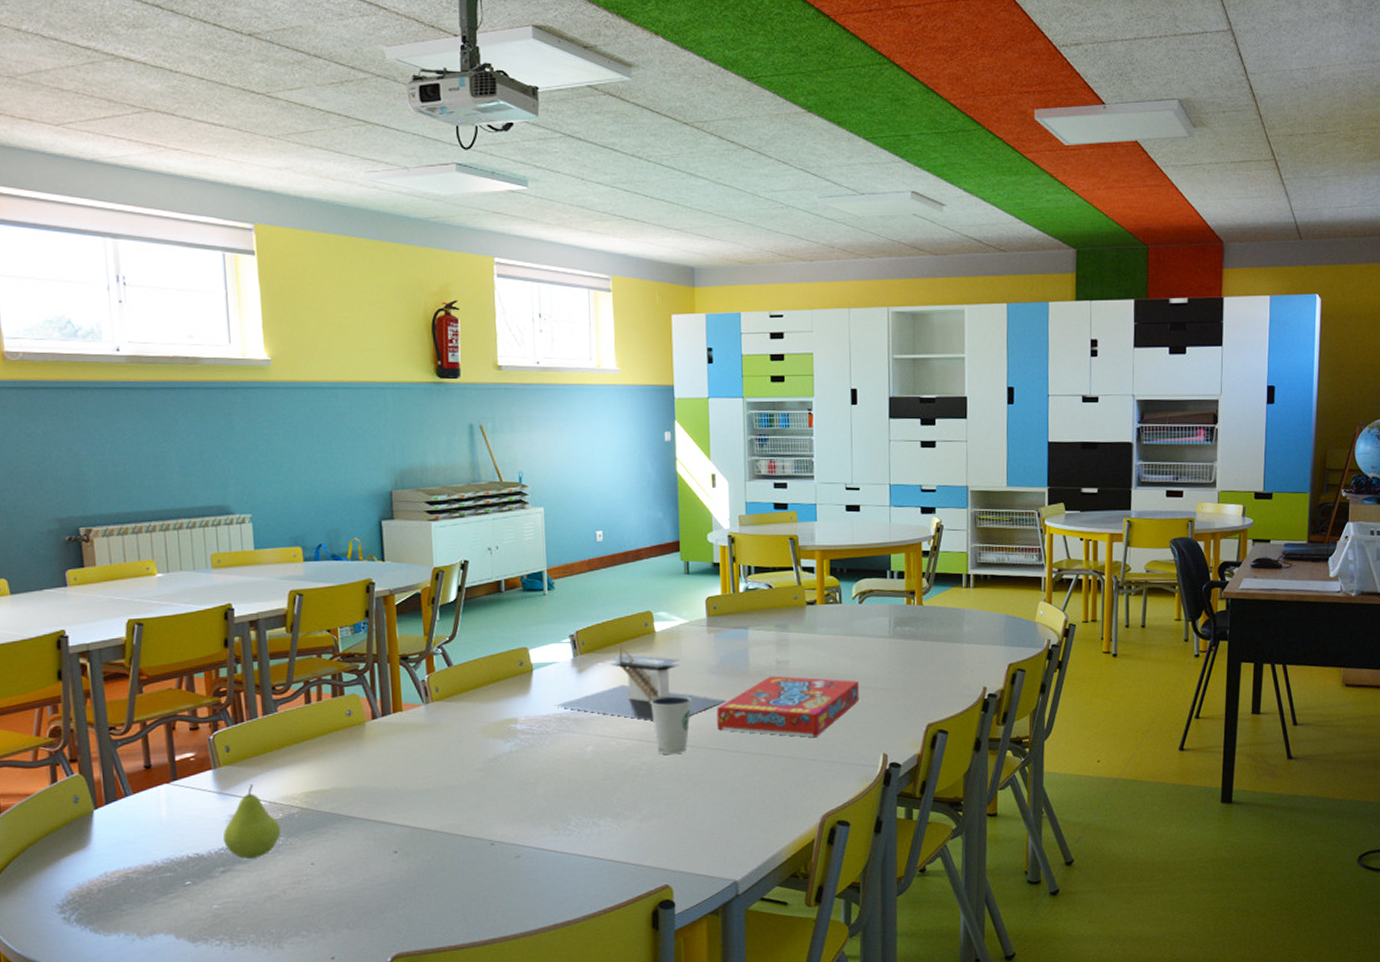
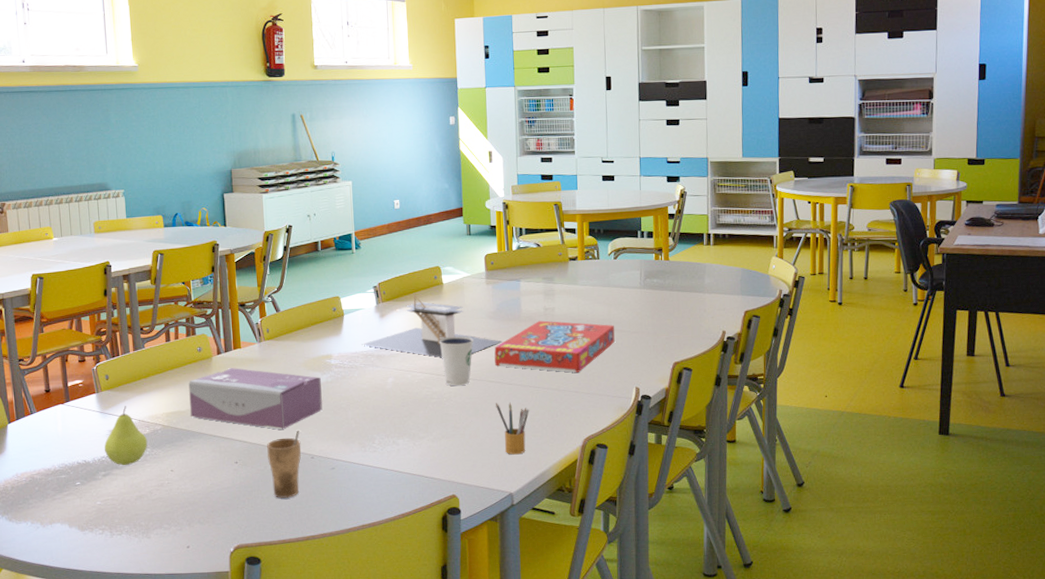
tissue box: none [334,735,505,811] -> present [188,368,323,430]
cup: none [435,811,479,894] -> present [267,431,302,498]
pencil box: none [718,773,758,836] -> present [496,402,529,455]

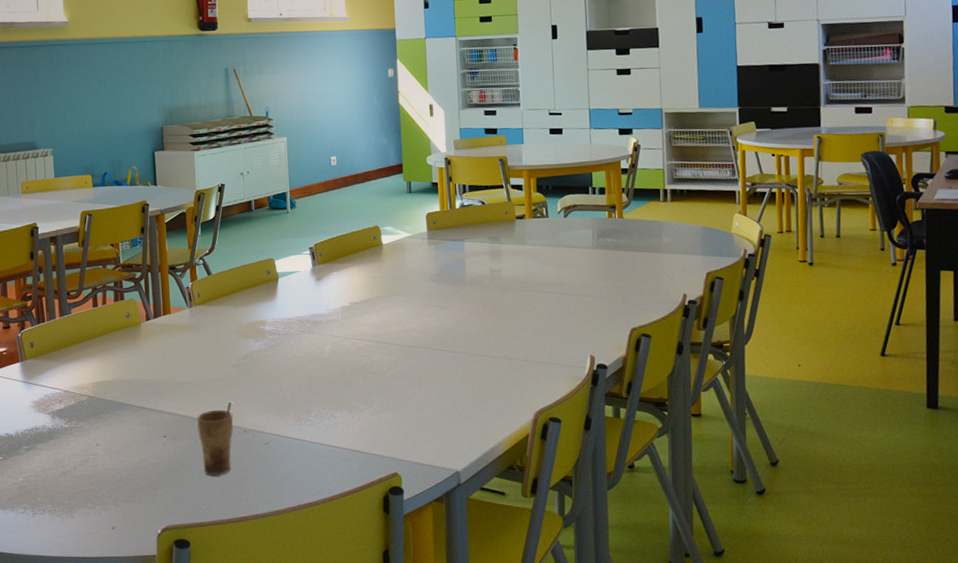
fruit: present [104,406,148,466] -> none [28,375,73,440]
tissue box: present [188,368,323,430] -> none [116,335,256,401]
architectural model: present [362,293,502,357] -> none [297,255,446,323]
dixie cup: present [439,336,474,386] -> none [379,300,416,354]
snack box: present [494,320,615,373] -> none [437,283,567,340]
pencil box: present [496,402,529,455] -> none [440,372,476,429]

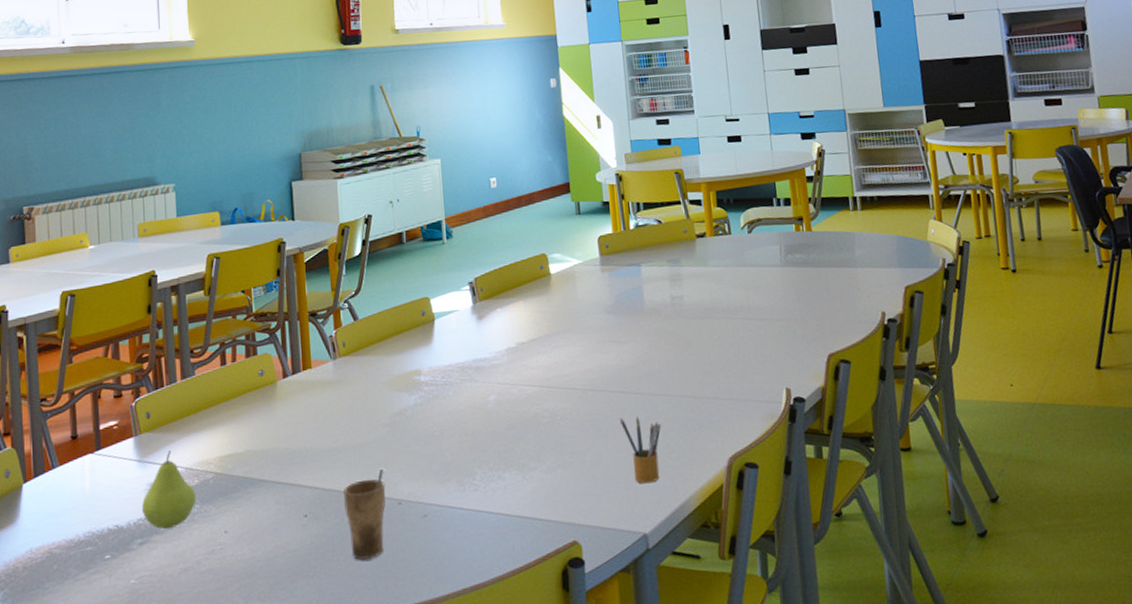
fruit: none [28,375,73,440] -> present [142,450,196,530]
pencil box: none [440,372,476,429] -> present [620,416,661,484]

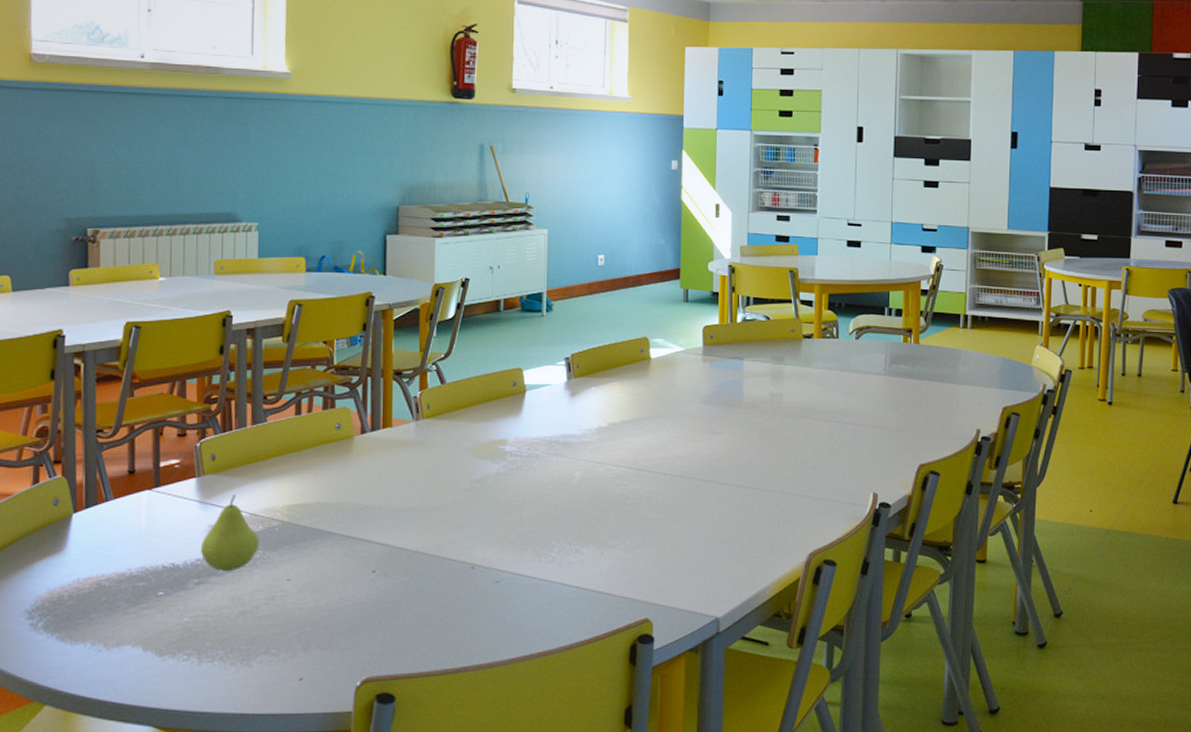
cup: present [343,469,386,560] -> none [415,533,459,618]
pencil box: present [620,416,661,484] -> none [705,506,746,571]

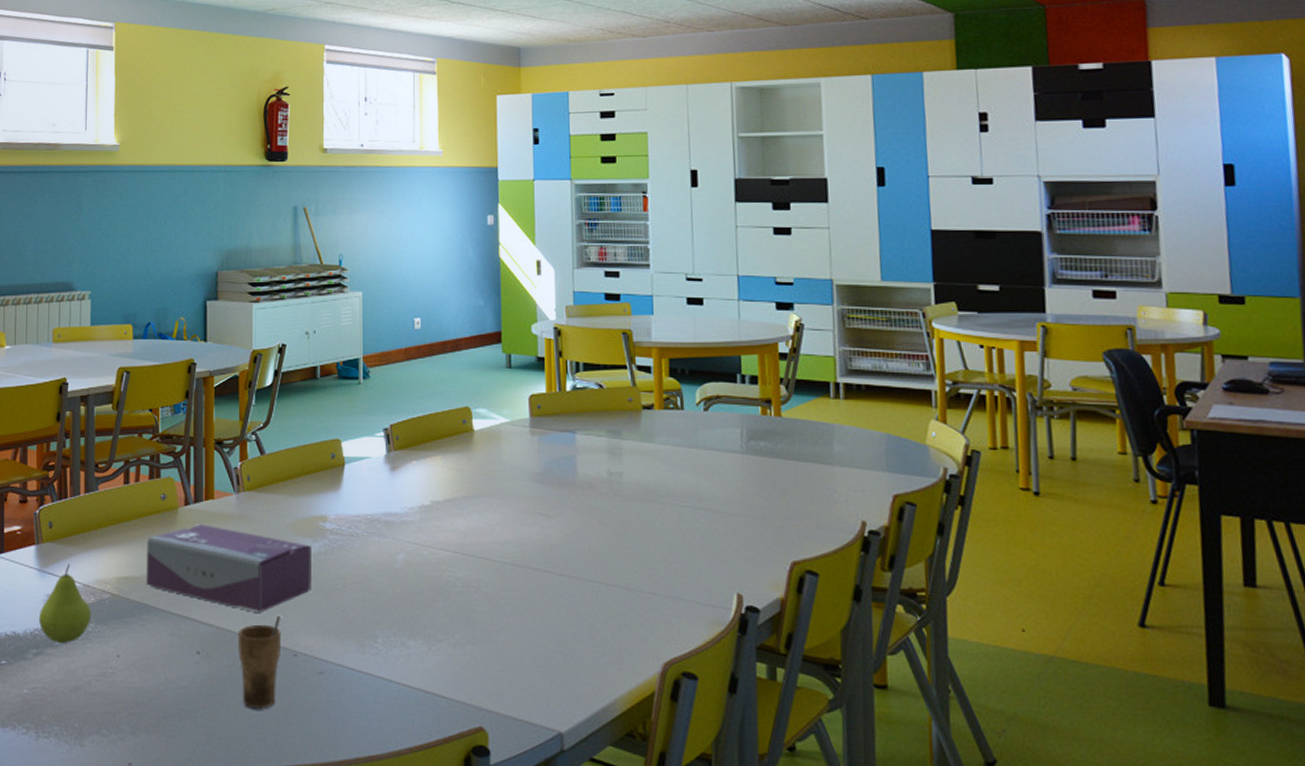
tissue box: none [319,451,491,531] -> present [146,524,312,612]
cup: none [415,533,459,618] -> present [238,616,282,709]

